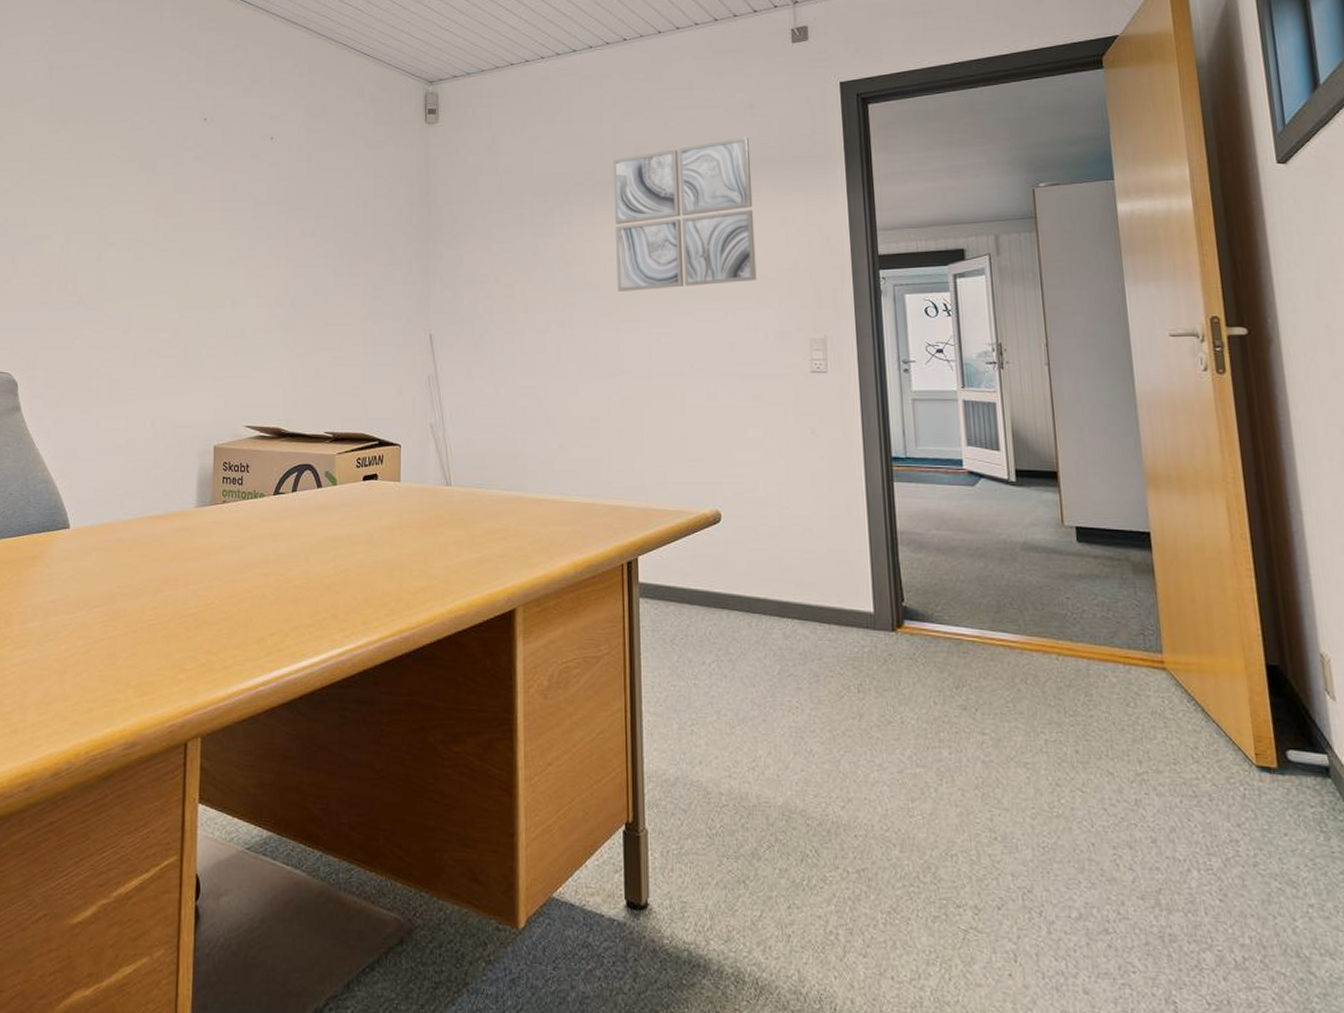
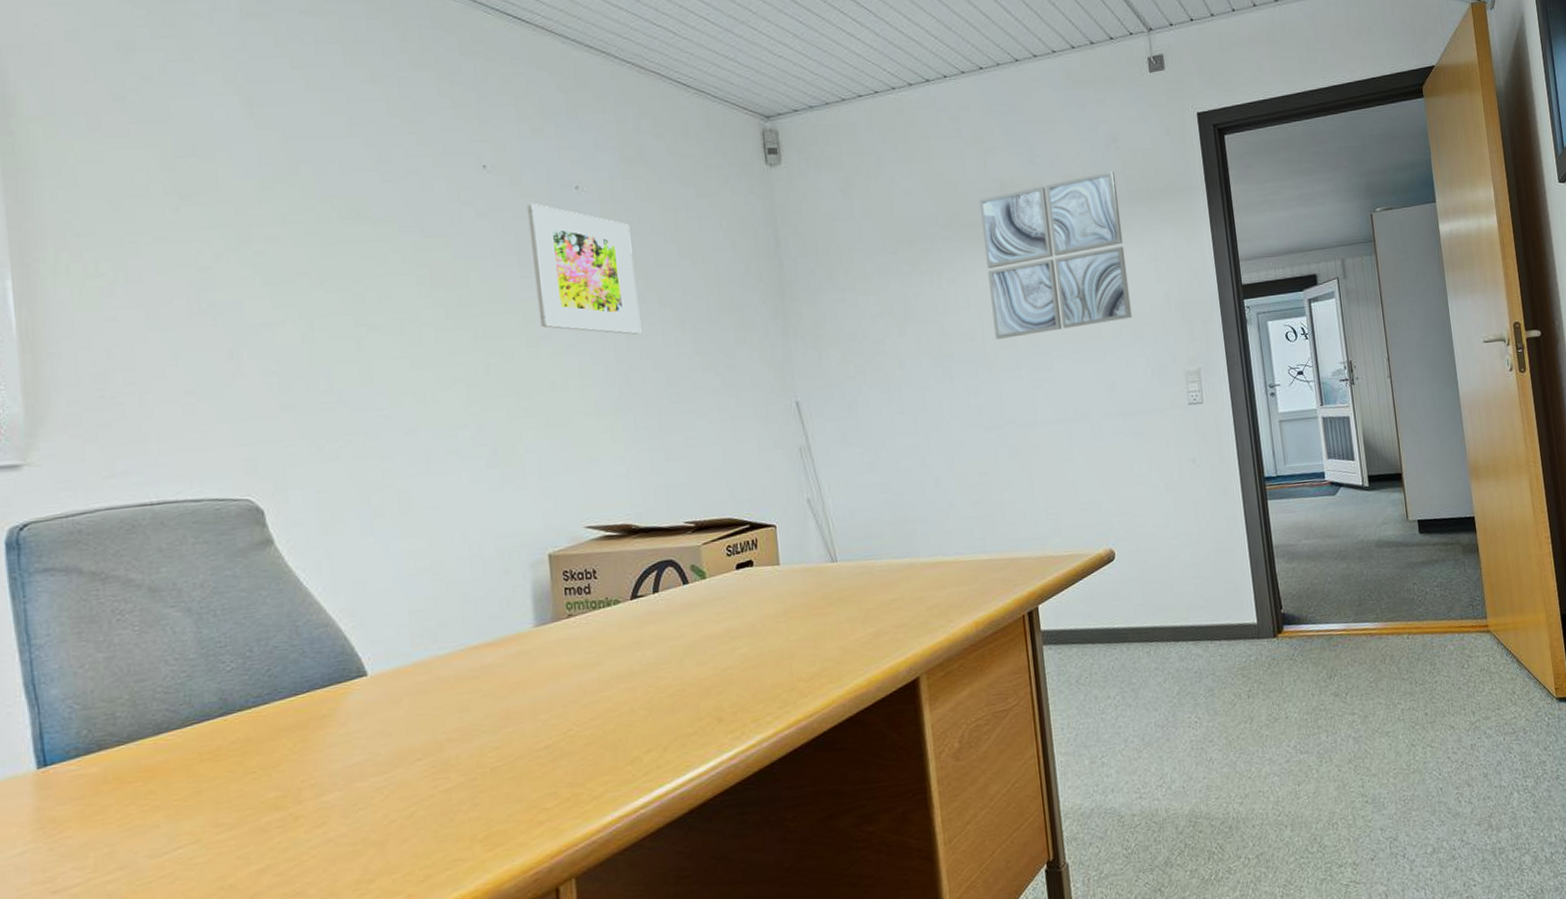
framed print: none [231,151,309,264] -> present [527,204,642,335]

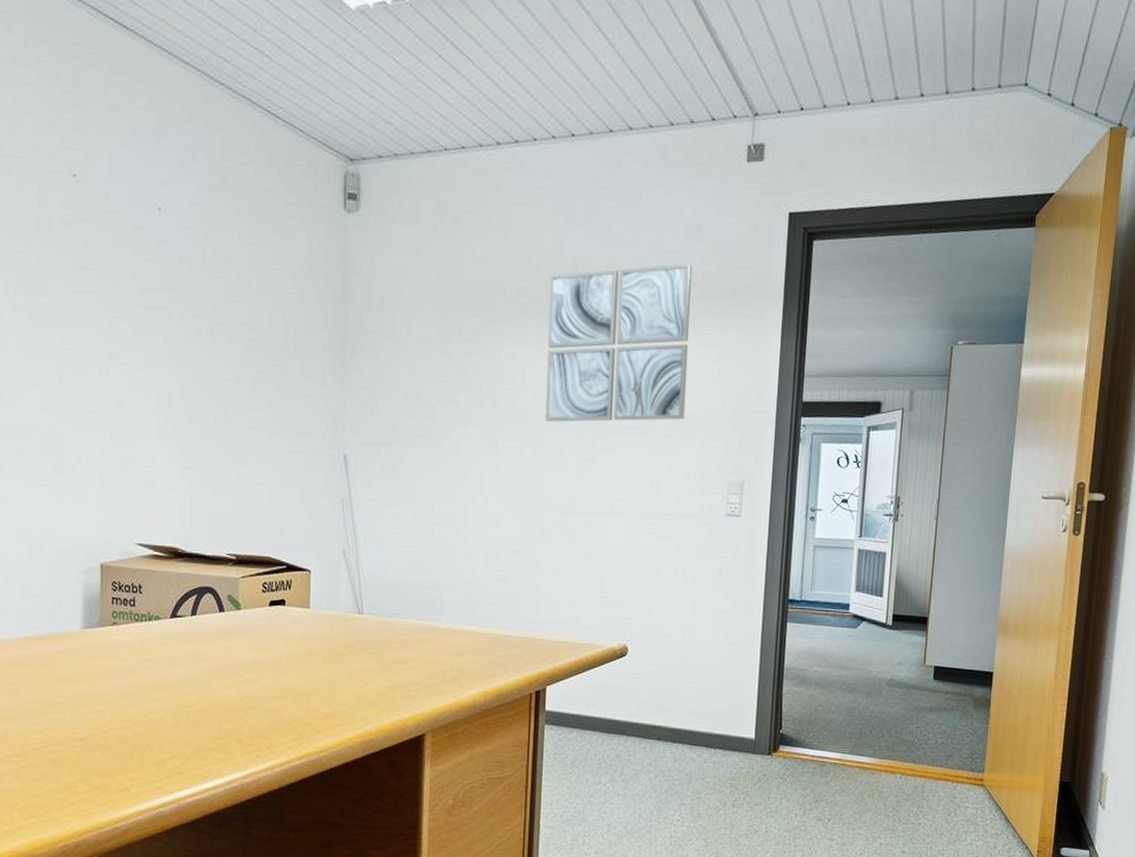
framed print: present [527,204,642,335] -> none [111,220,207,365]

